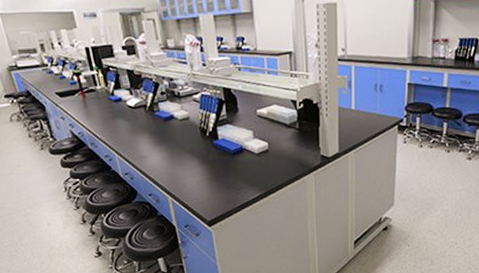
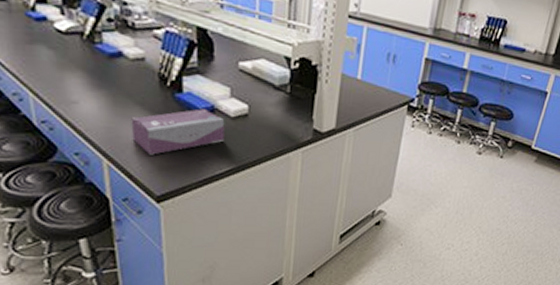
tissue box: none [184,150,253,190] -> present [131,108,225,155]

